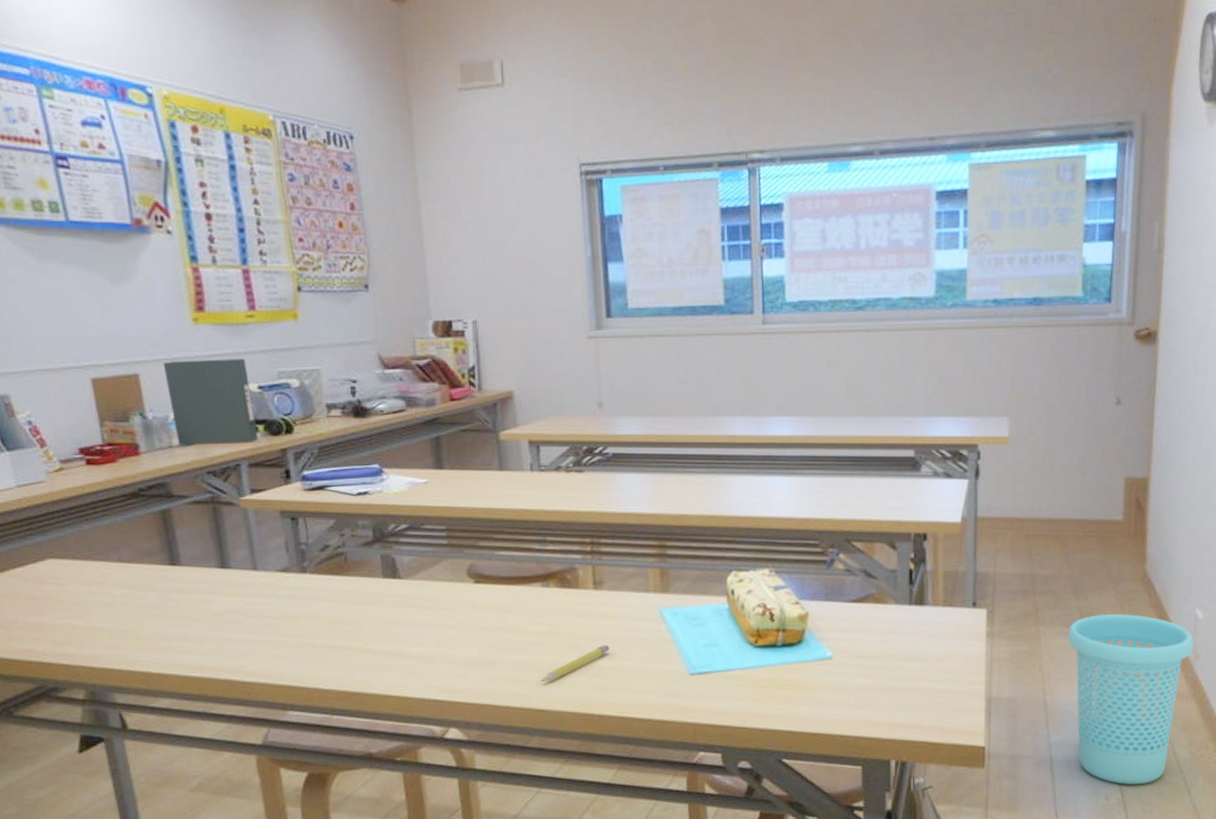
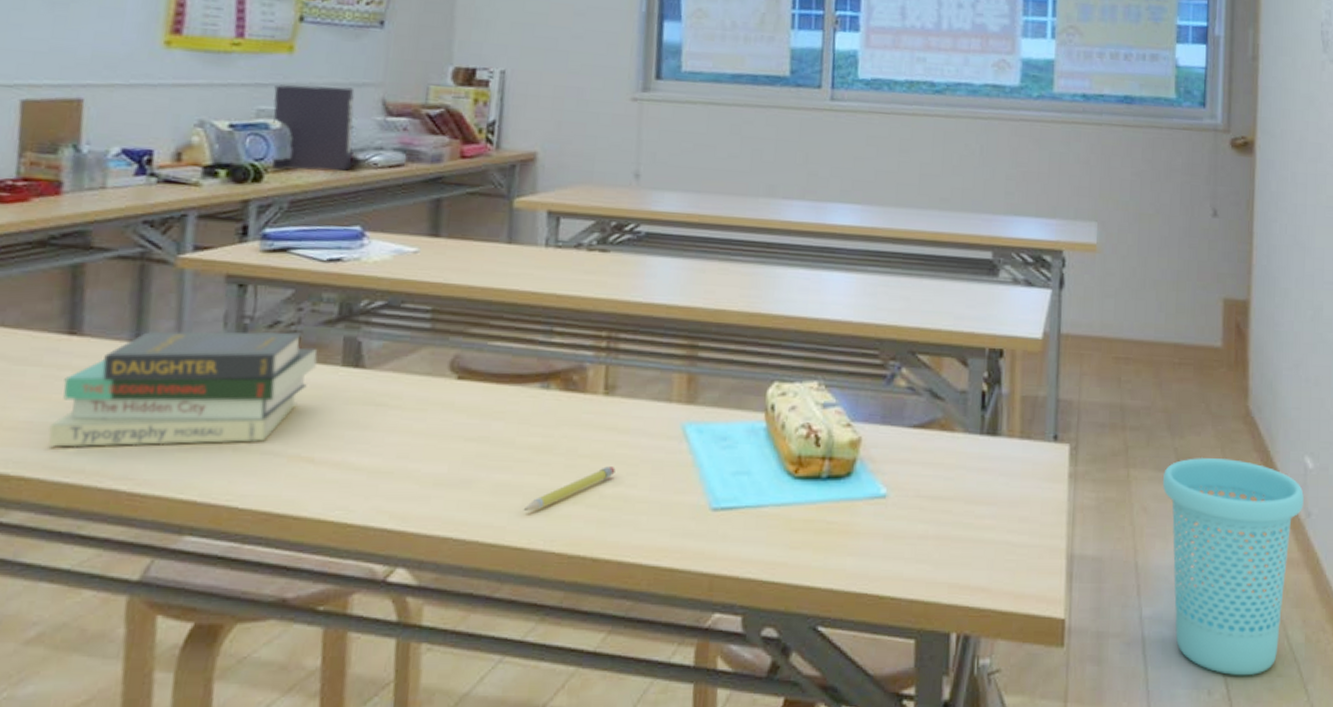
binder: present [163,358,258,446] -> none [113,87,220,190]
books: none [172,553,363,651] -> present [48,330,318,448]
binder: none [288,346,363,421] -> present [272,84,355,171]

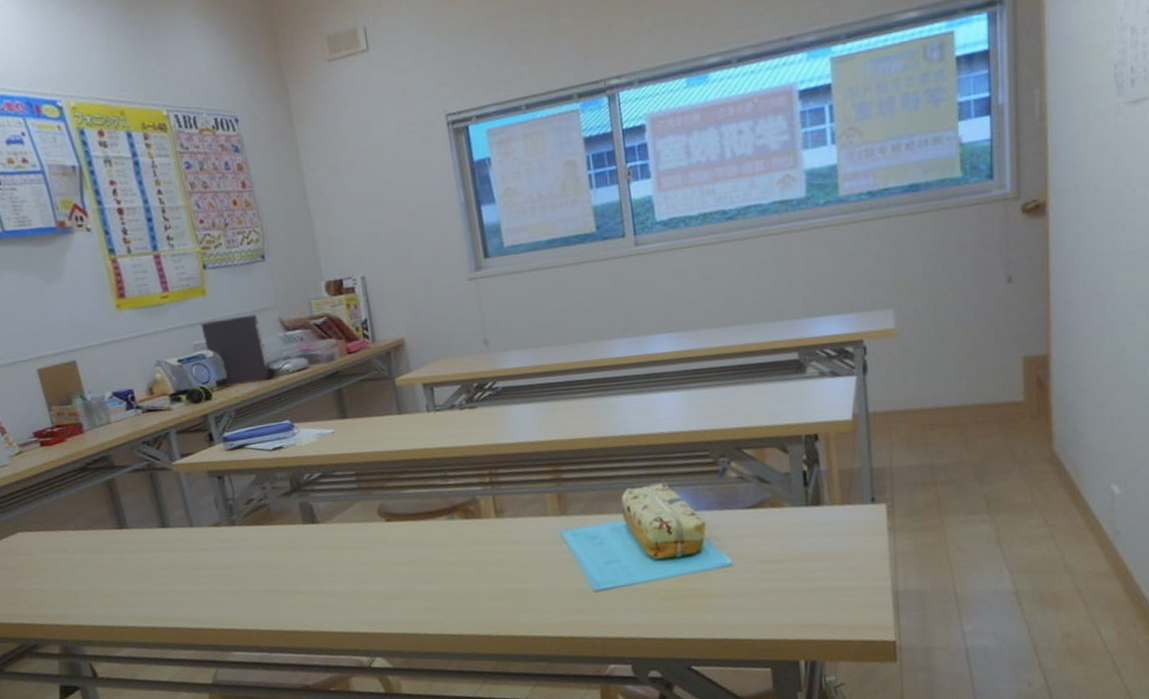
books: present [48,330,318,448] -> none [126,504,286,605]
pencil: present [523,466,616,511] -> none [454,569,516,608]
trash bin: present [1162,458,1304,676] -> none [974,496,1112,669]

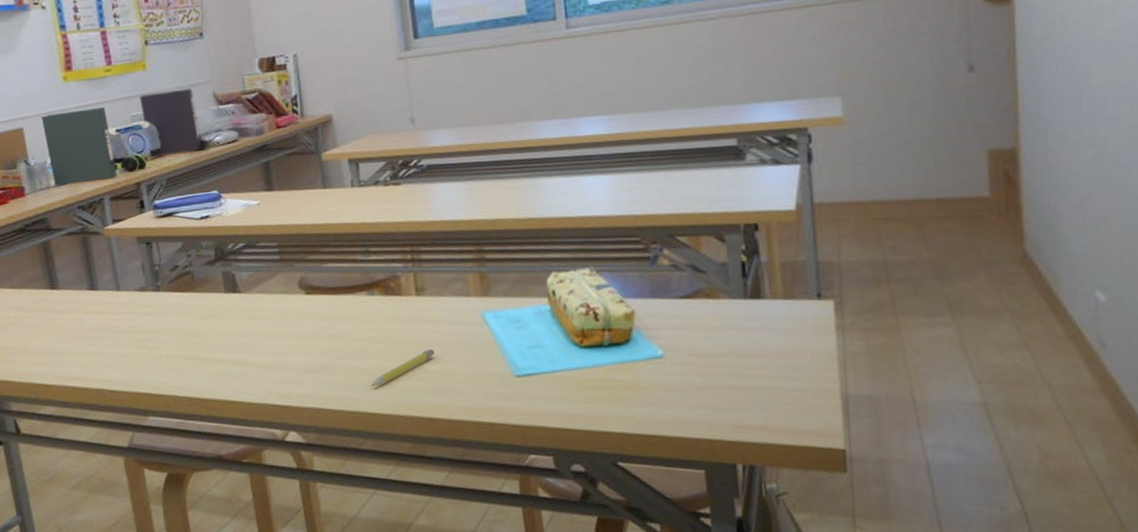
binder: none [95,336,183,422] -> present [41,106,117,186]
pencil: none [454,569,516,608] -> present [370,349,435,386]

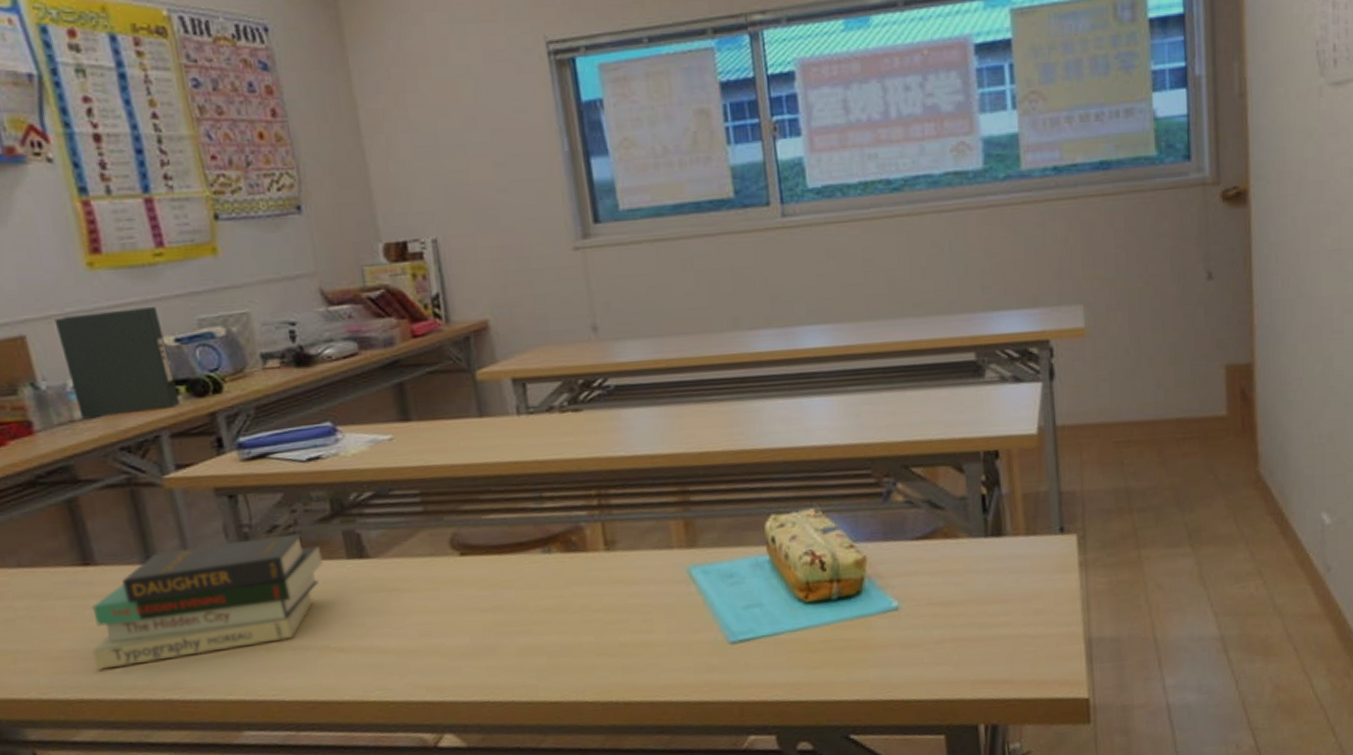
books: none [54,272,208,364] -> present [92,533,323,670]
binder: present [139,88,202,157] -> none [209,282,307,377]
pencil: present [370,349,435,386] -> none [550,617,631,668]

